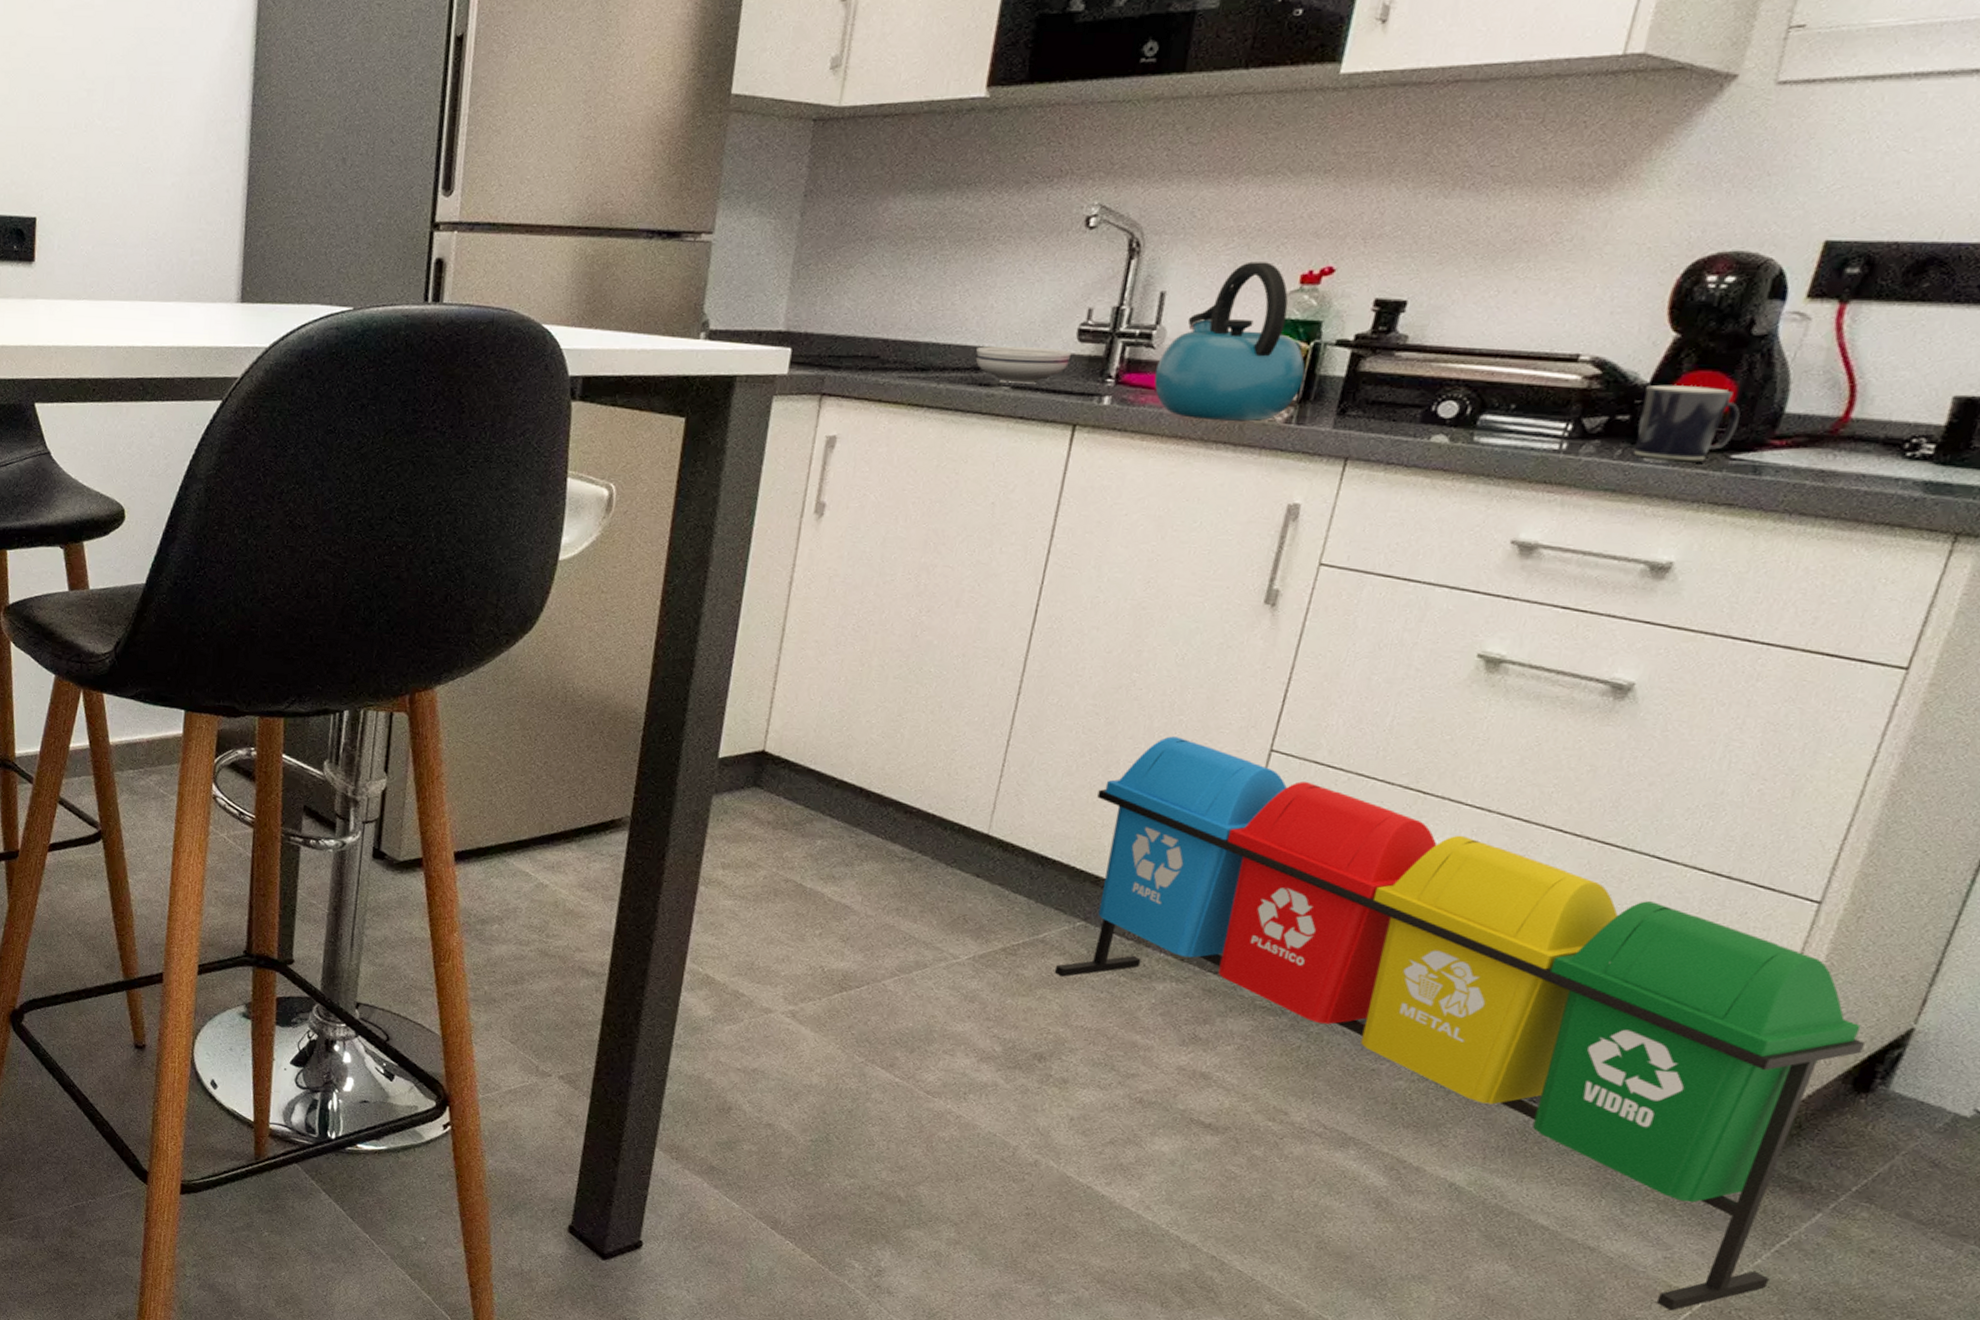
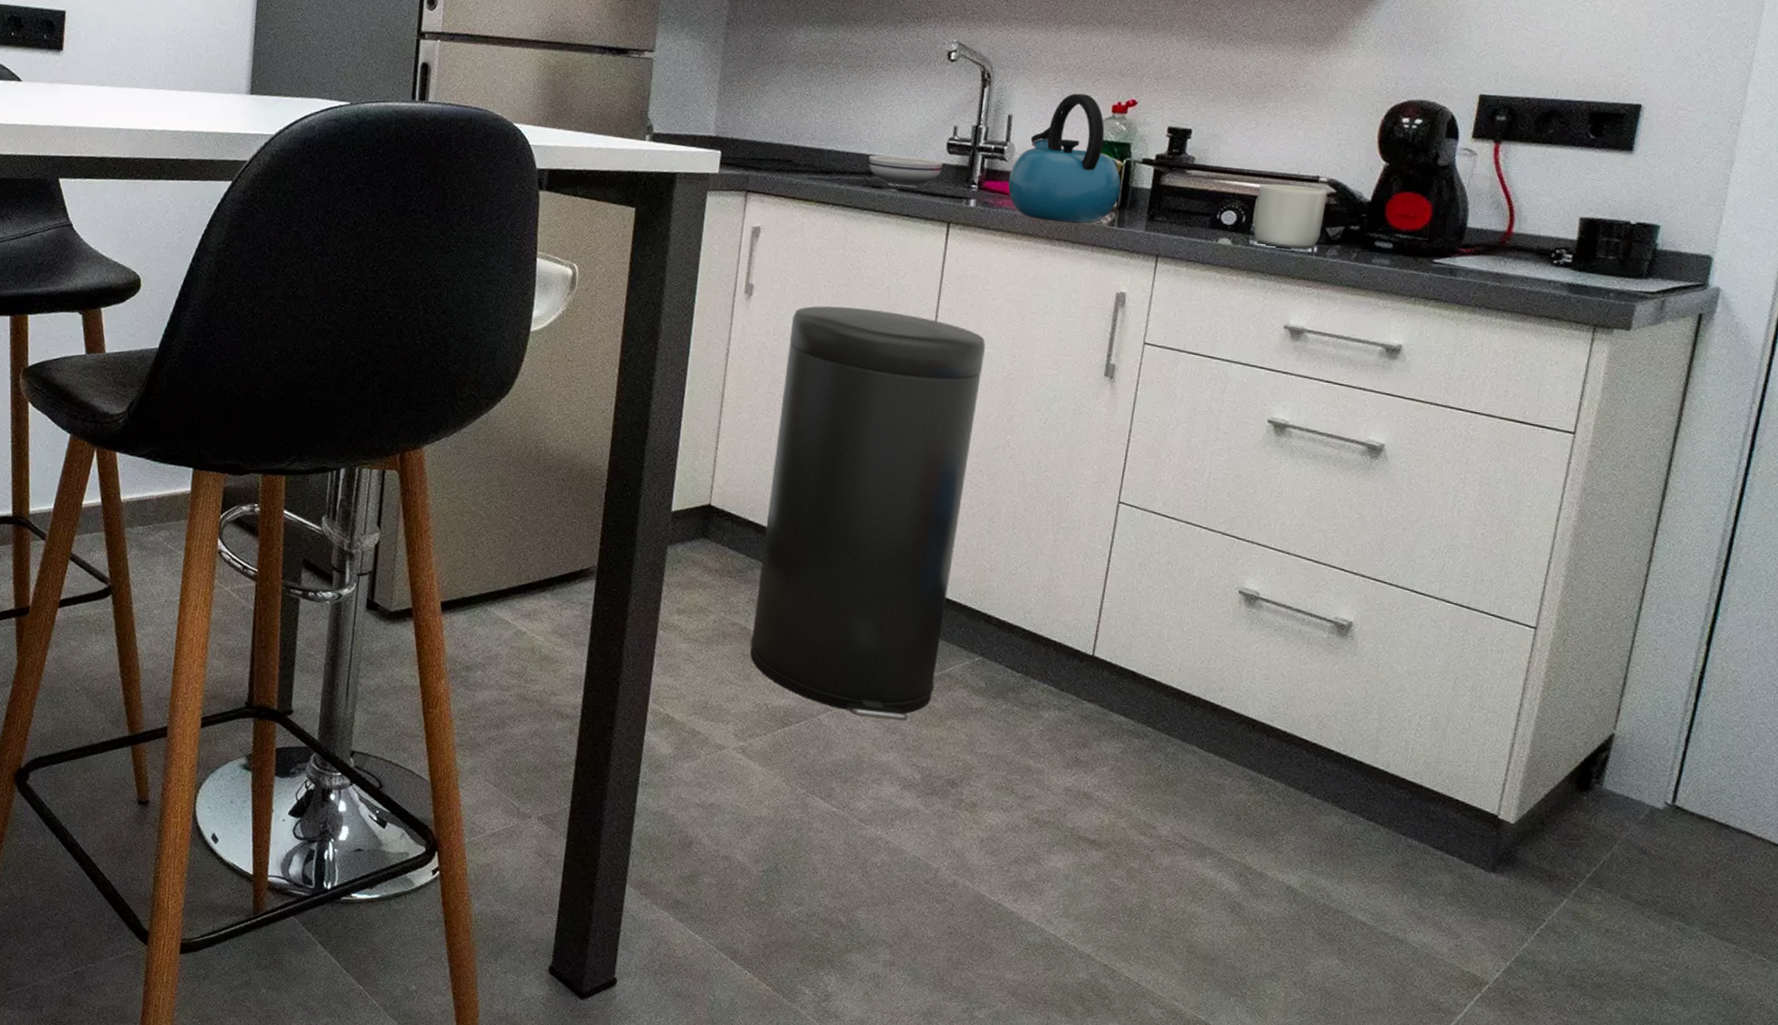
pedal bin: none [805,526,1113,990] -> present [750,306,985,722]
recycling bin: present [1054,736,1865,1311] -> none [960,490,1581,994]
mug: none [1479,365,1590,447] -> present [1252,183,1328,250]
mug: present [1633,384,1740,463] -> none [1364,202,1436,266]

